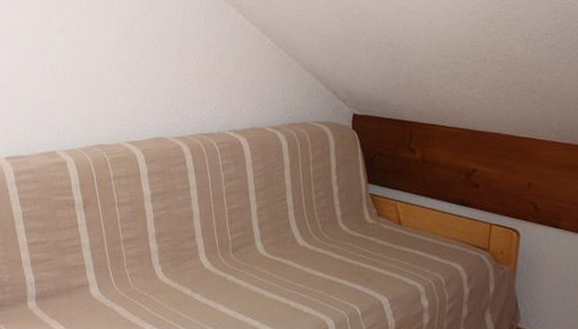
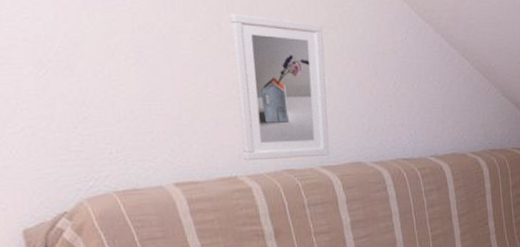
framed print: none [58,9,135,137] -> present [230,14,330,161]

